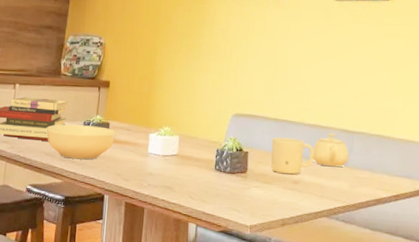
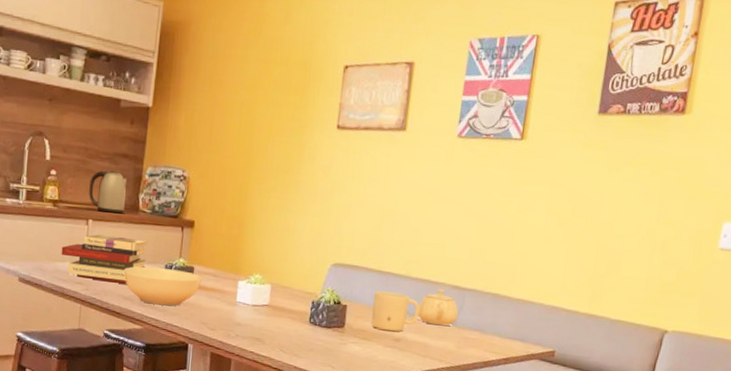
kettle: none [17,40,51,78] -> present [89,170,128,214]

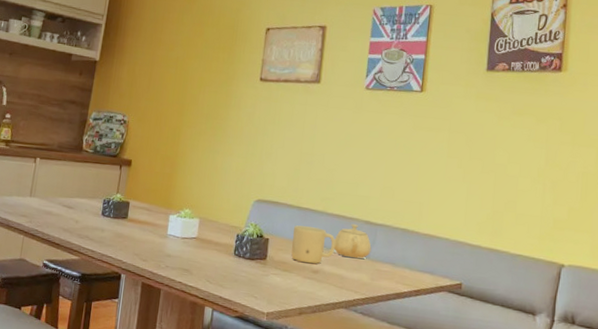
books: present [61,234,147,284] -> none [9,171,89,217]
kettle: present [89,170,128,214] -> none [38,114,74,153]
bowl: present [123,266,202,306] -> none [65,201,137,238]

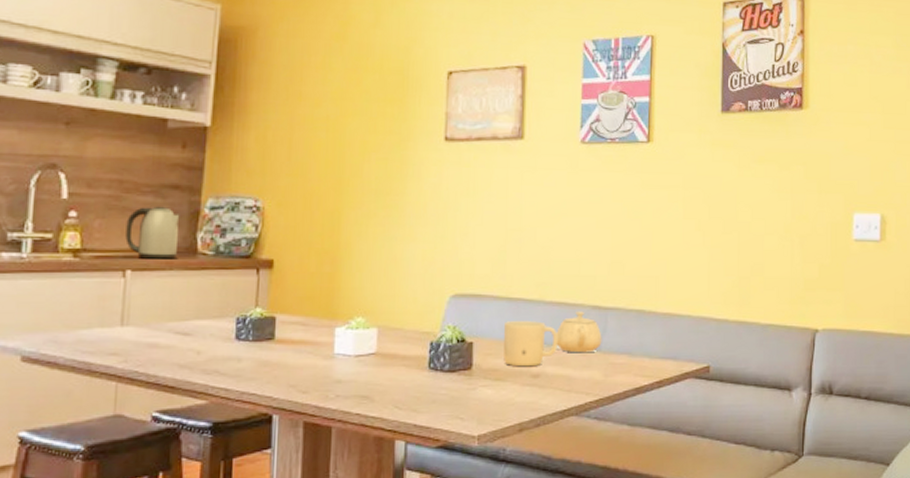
kettle: none [38,114,74,153] -> present [125,206,180,259]

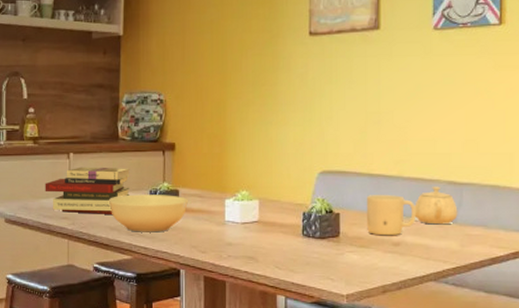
books: none [86,287,210,348] -> present [45,167,130,214]
kettle: present [125,206,180,259] -> none [68,101,105,144]
bowl: none [178,323,287,370] -> present [108,194,188,233]

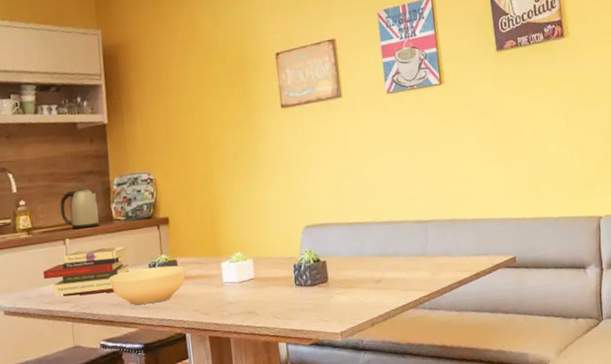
kettle: none [68,101,105,144] -> present [60,188,99,230]
mug: present [367,195,417,236] -> none [348,238,392,276]
teapot: present [414,186,458,225] -> none [389,226,427,260]

